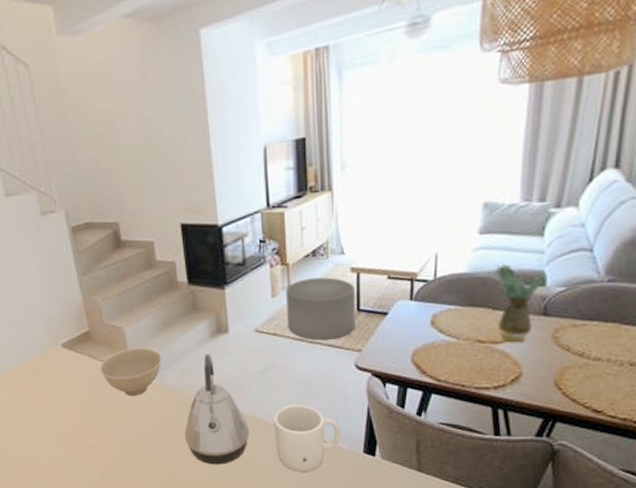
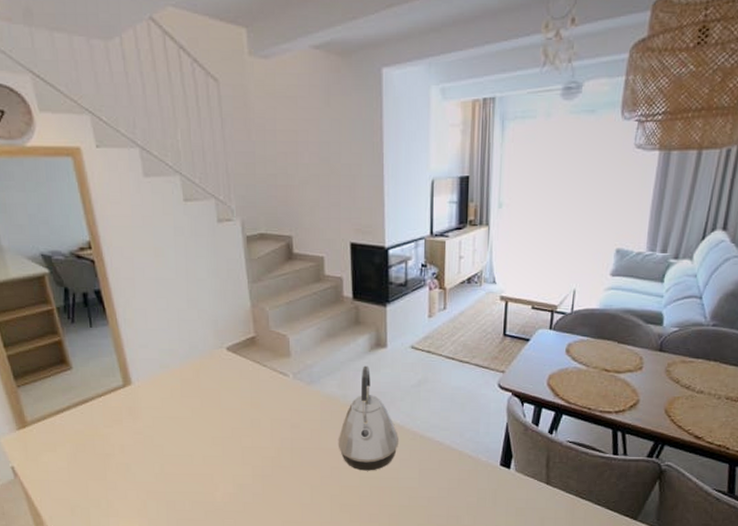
bowl: present [100,348,162,396] -> none [262,356,323,401]
mug: present [274,404,341,472] -> none [422,418,482,481]
pouf: present [285,277,356,340] -> none [441,303,503,360]
vase: present [496,263,543,343] -> none [621,303,661,374]

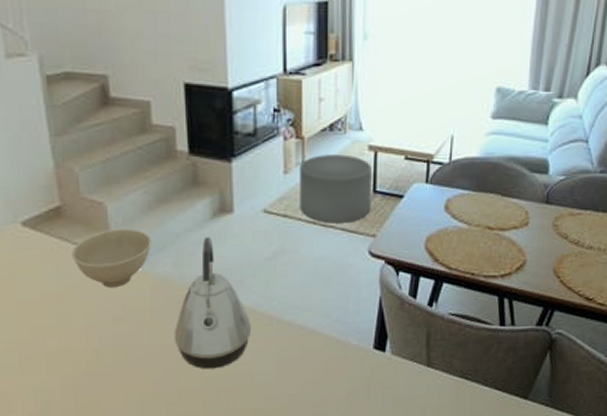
bowl: none [262,356,323,401] -> present [72,228,152,287]
pouf: none [441,303,503,360] -> present [298,154,372,223]

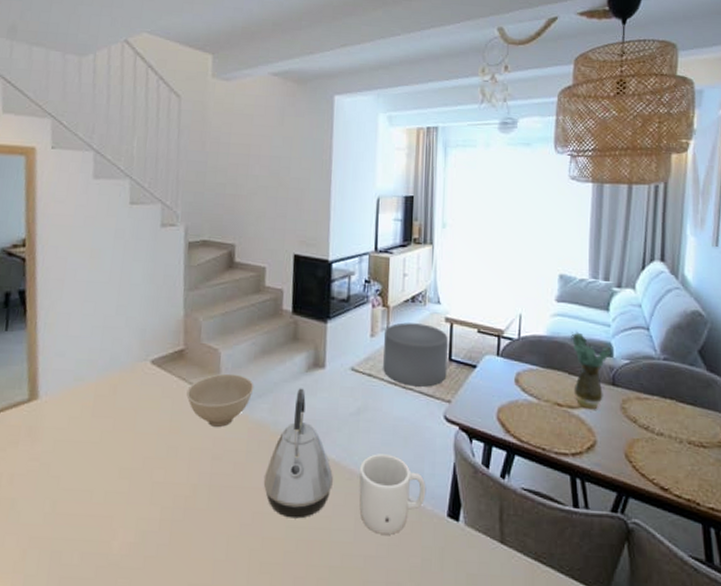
mug: none [280,296,351,373] -> present [359,454,426,535]
vase: none [505,149,547,230] -> present [571,331,611,410]

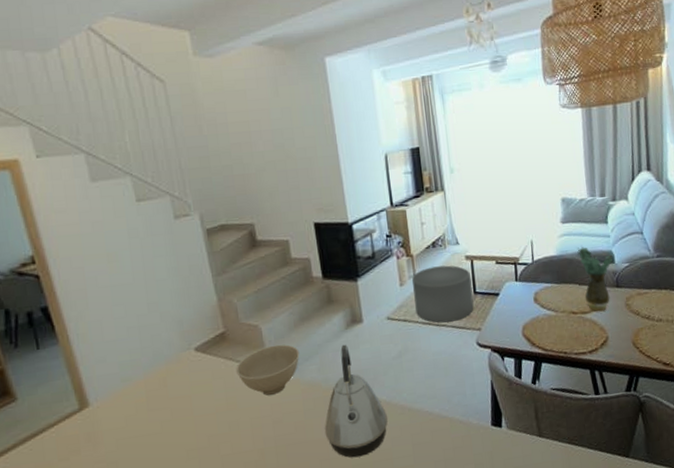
mug: present [359,454,426,535] -> none [409,385,471,453]

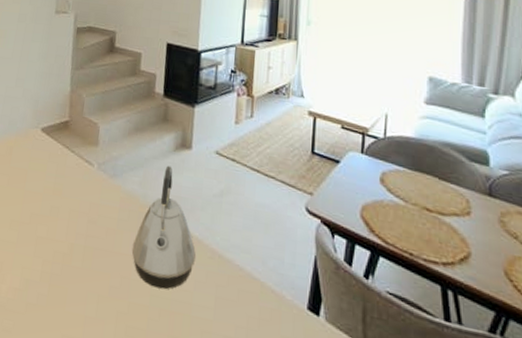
bowl: present [236,344,300,395] -> none [69,146,127,194]
pouf: present [411,265,474,323] -> none [246,112,311,177]
vase: present [577,246,613,312] -> none [441,135,487,220]

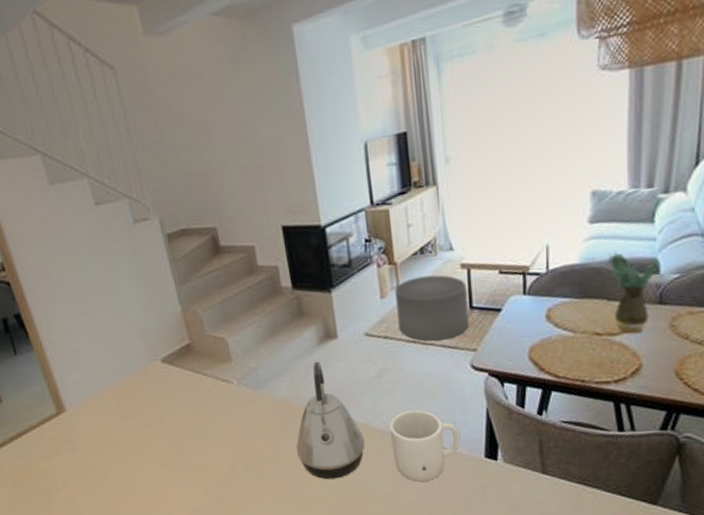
mug: none [219,236,287,319] -> present [389,410,461,482]
pouf: none [246,112,311,177] -> present [394,275,469,341]
vase: none [441,135,487,220] -> present [608,252,657,334]

